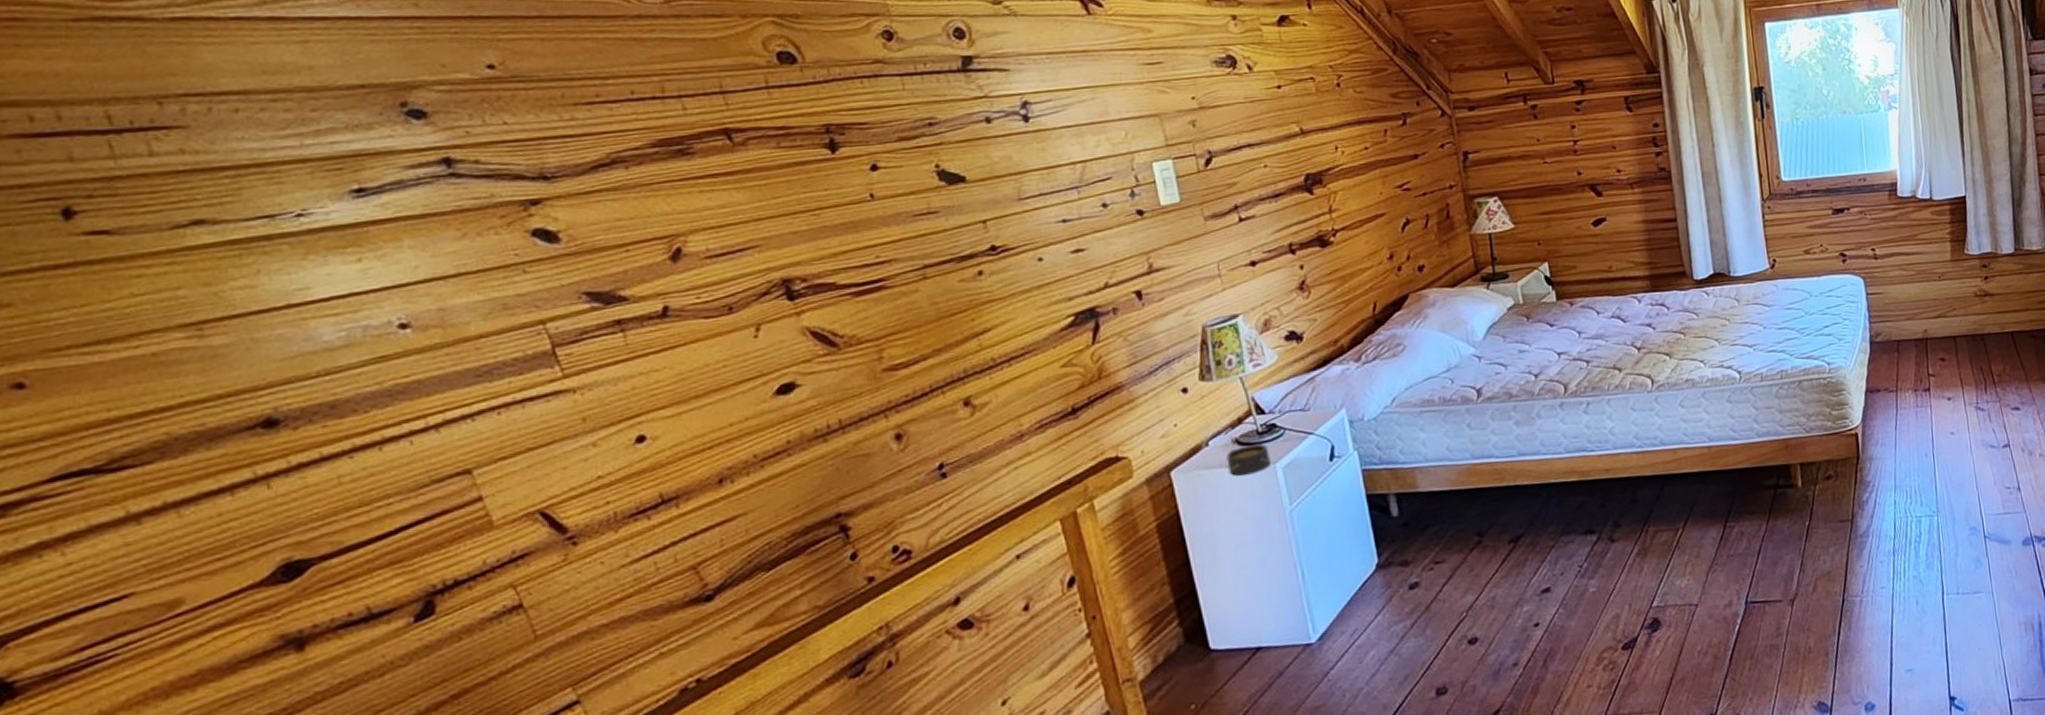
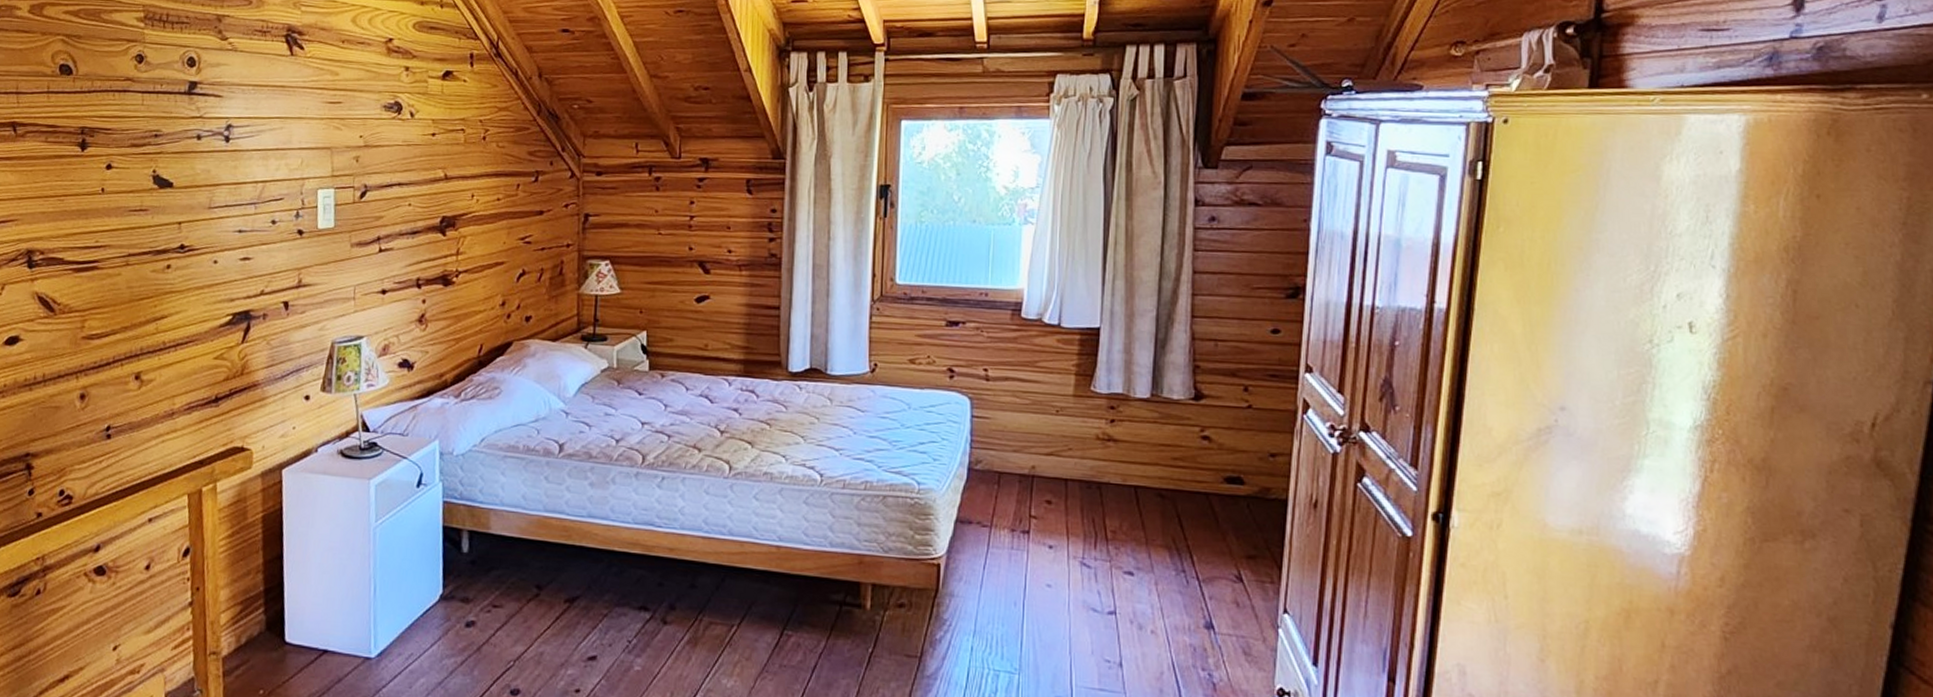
alarm clock: present [1226,444,1271,476] -> none [330,458,367,486]

